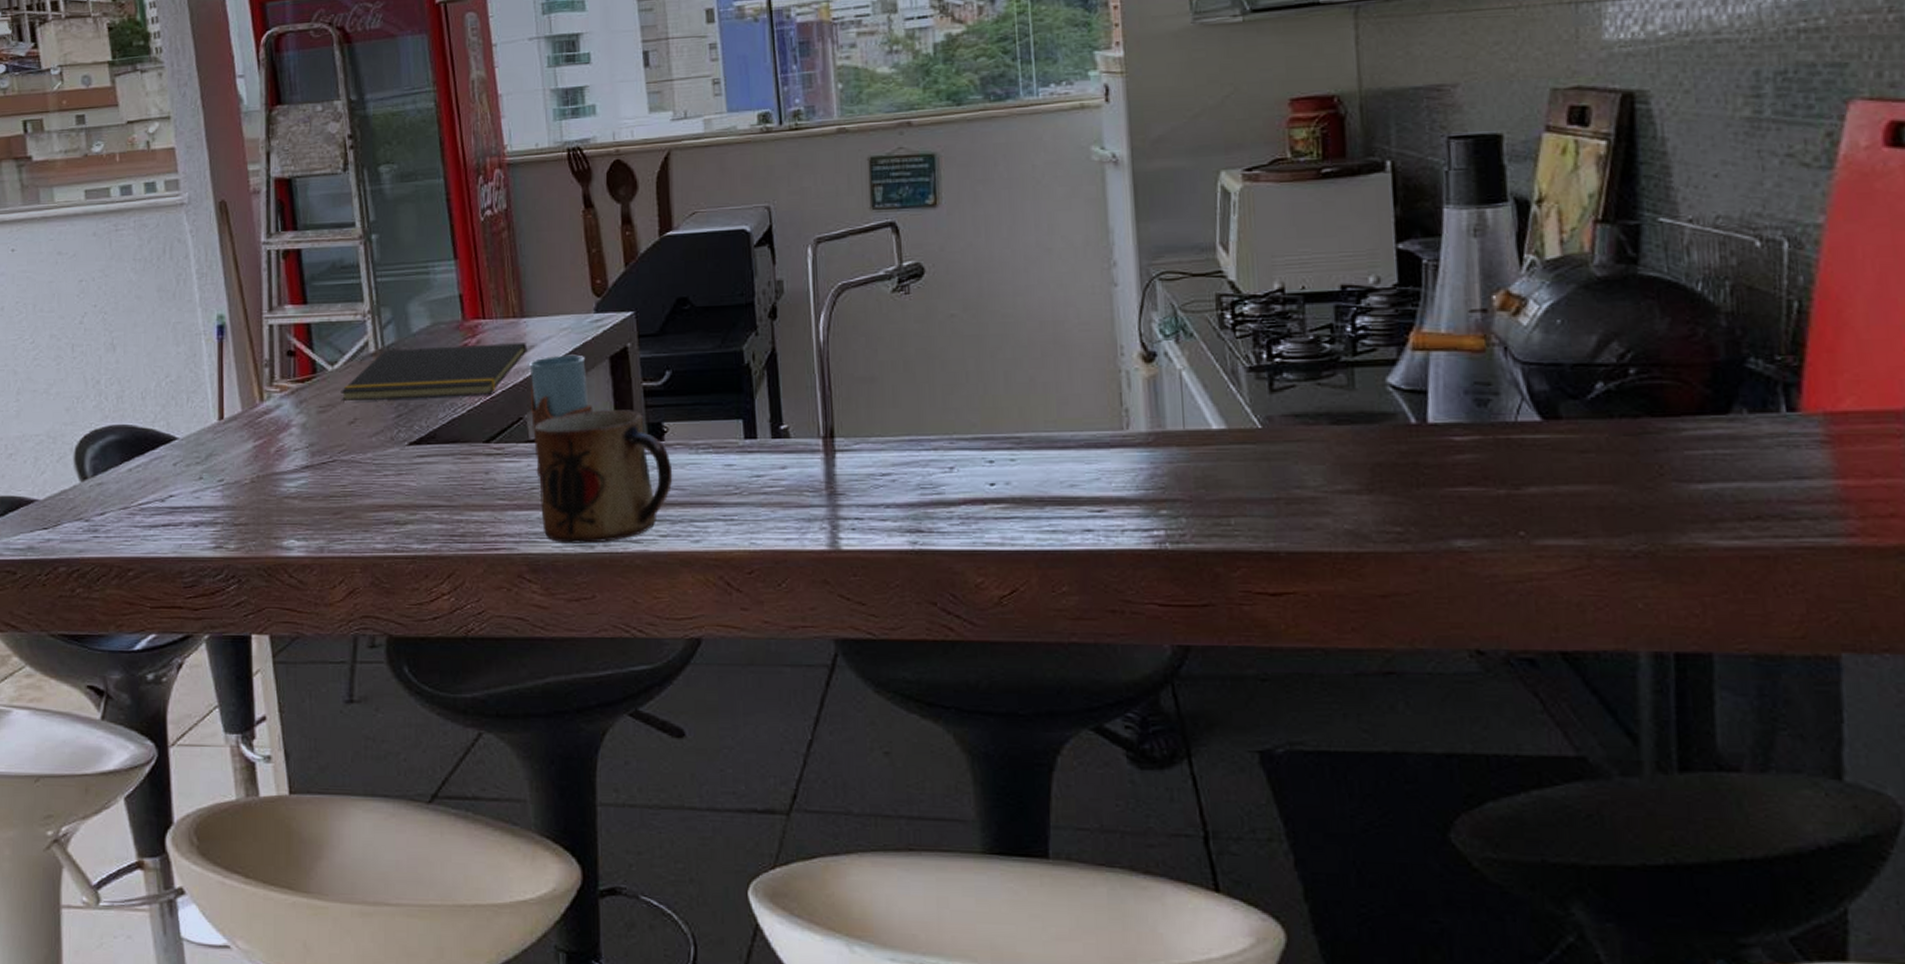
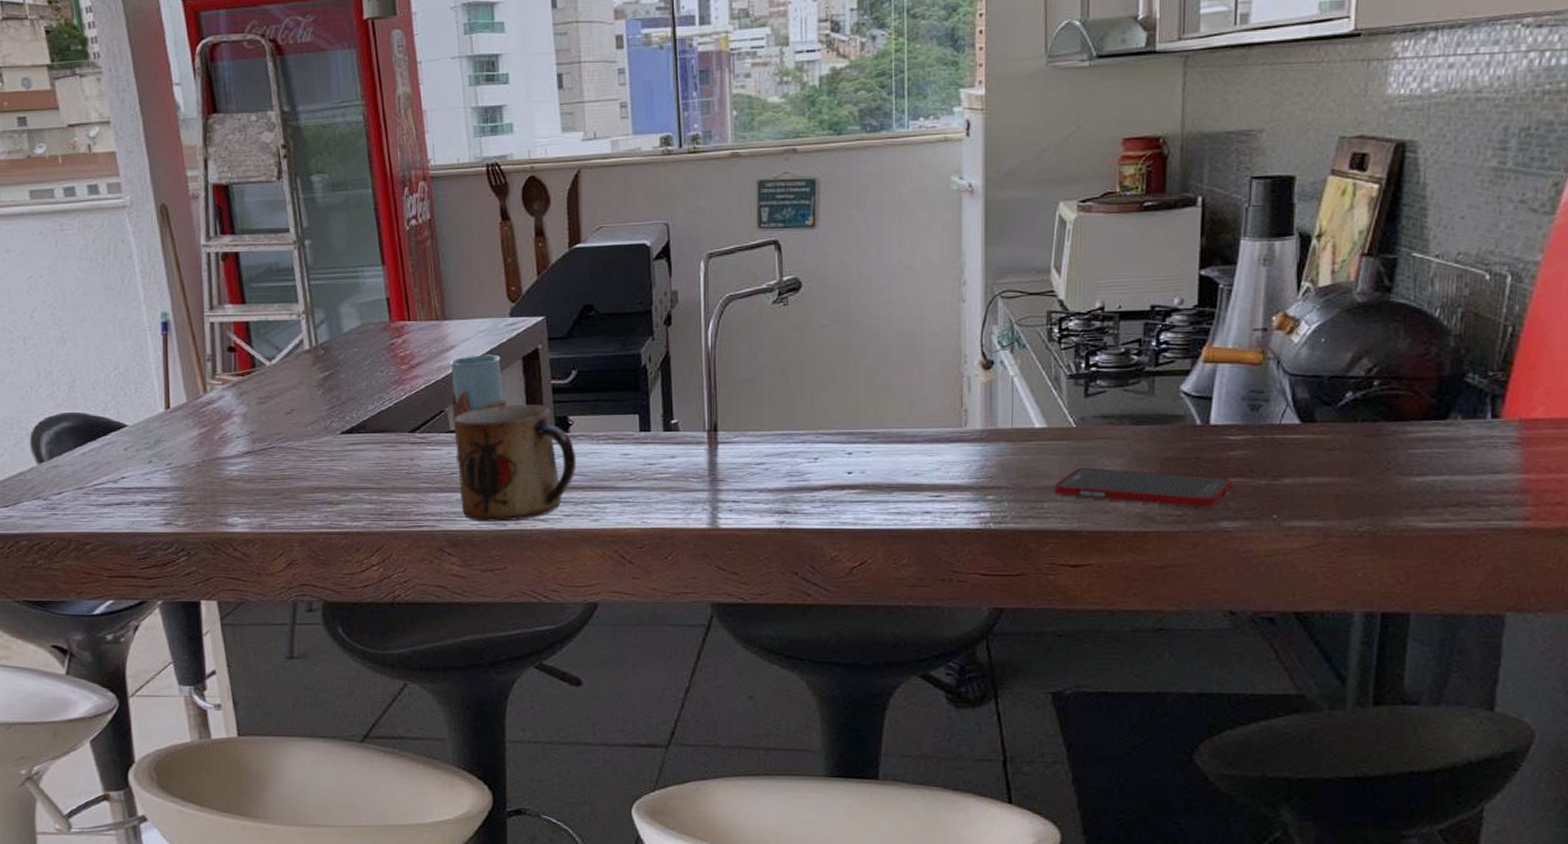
notepad: present [340,343,528,402] -> none [278,343,449,394]
cell phone: none [1241,475,1464,523] -> present [1054,467,1232,508]

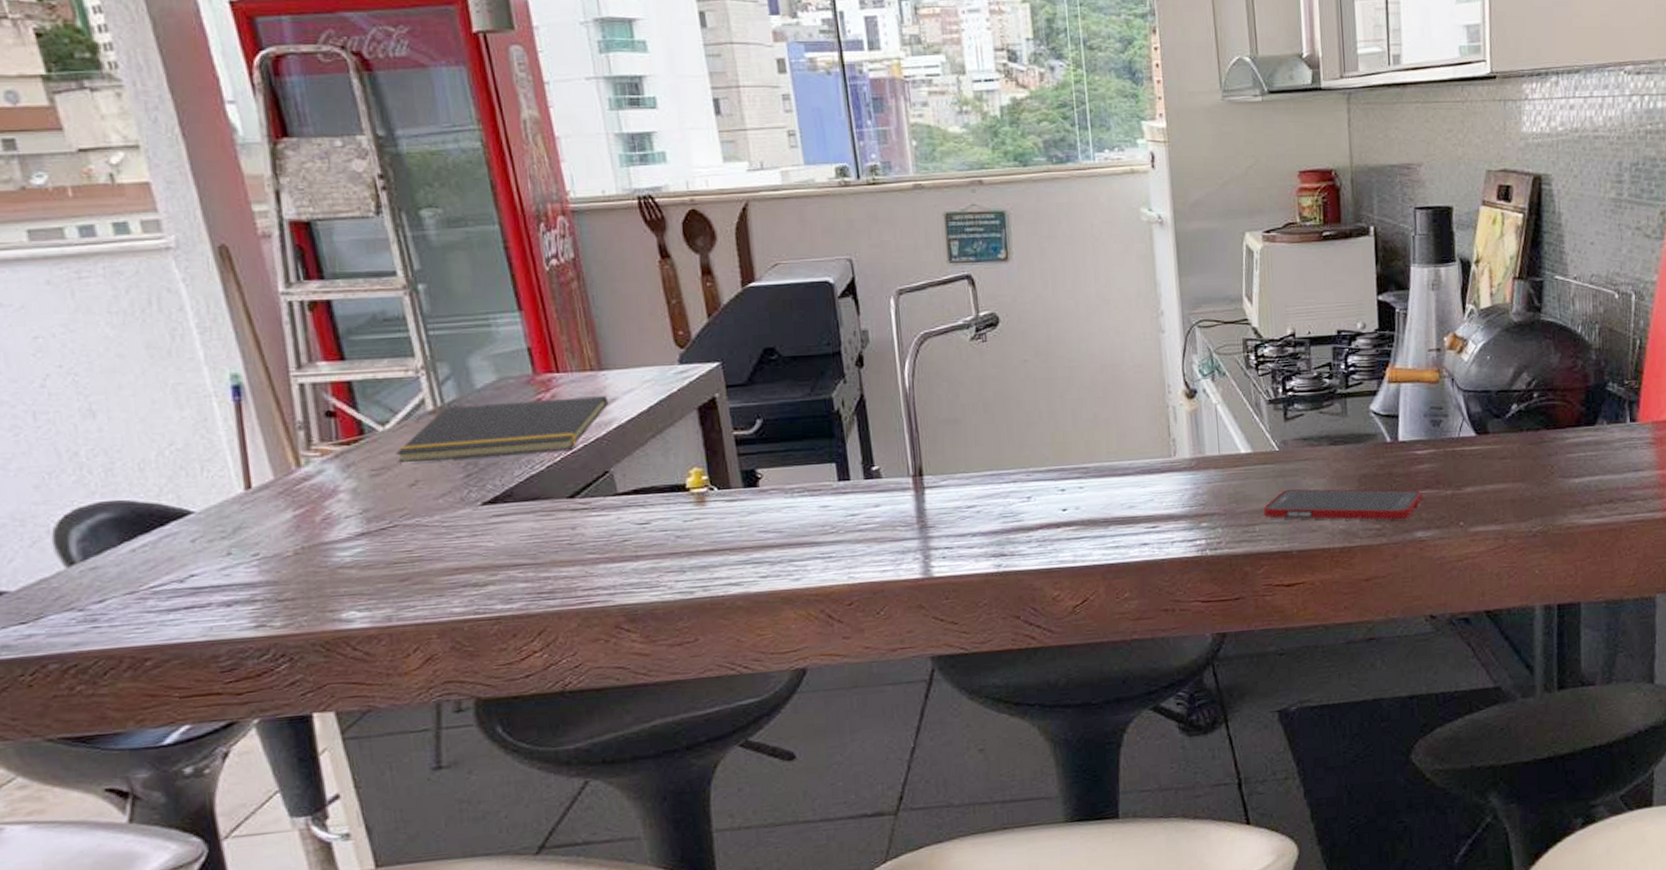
notepad: none [278,343,449,394] -> present [396,396,609,464]
drinking glass: present [450,354,507,463] -> none [612,406,684,528]
mug: present [454,405,577,522] -> none [622,458,770,592]

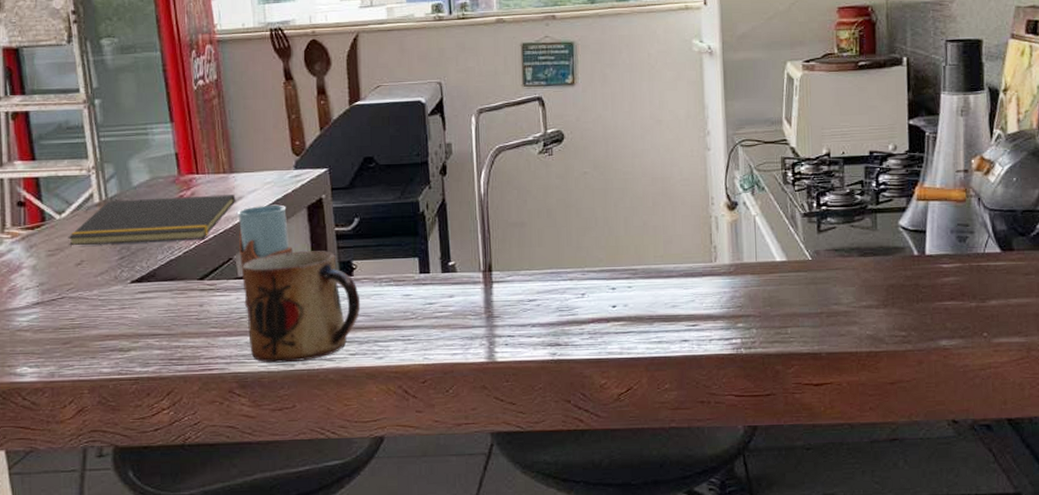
drinking glass: none [612,406,684,528] -> present [238,204,293,308]
mug: none [622,458,770,592] -> present [242,251,361,363]
cell phone: present [1263,488,1423,520] -> none [795,295,948,329]

